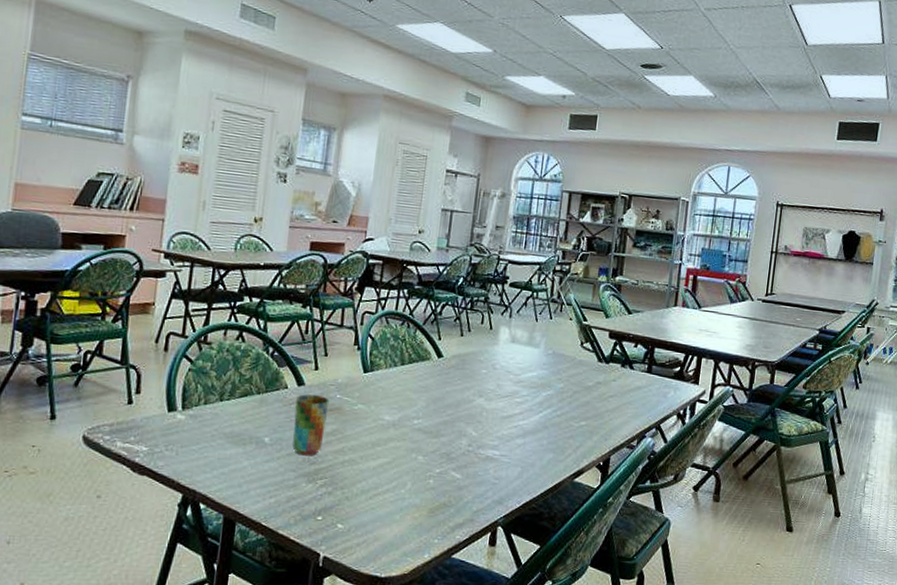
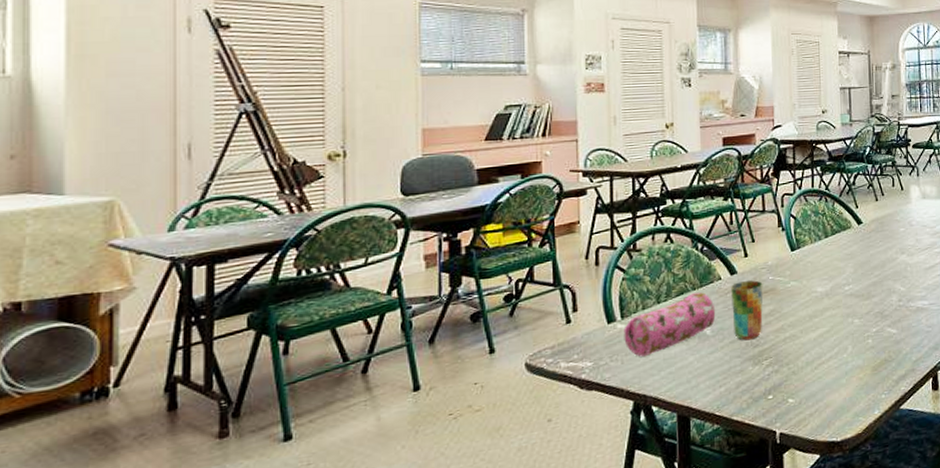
pencil case: none [182,397,278,453] -> present [623,292,716,358]

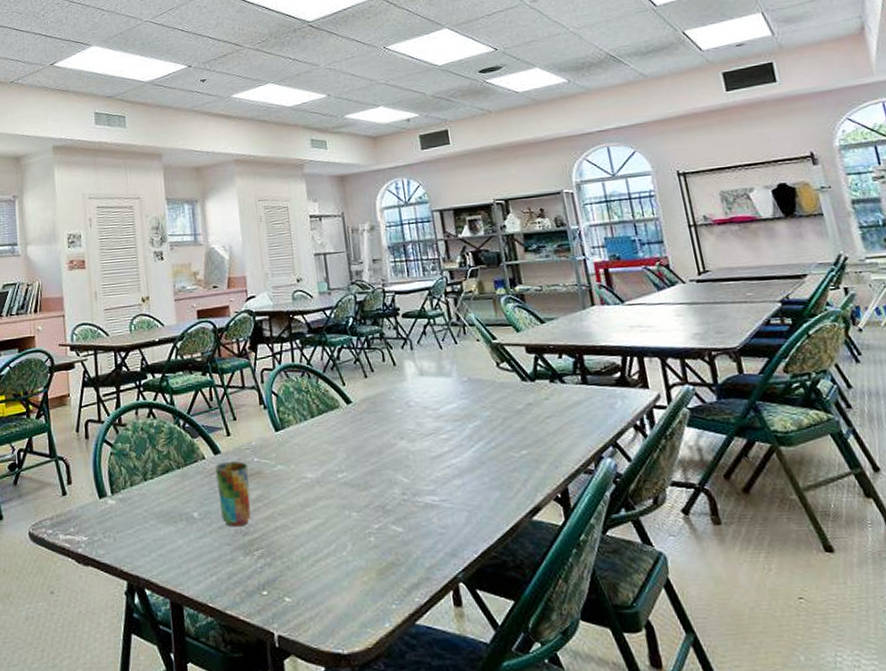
pencil case: present [623,292,716,358] -> none [114,472,202,536]

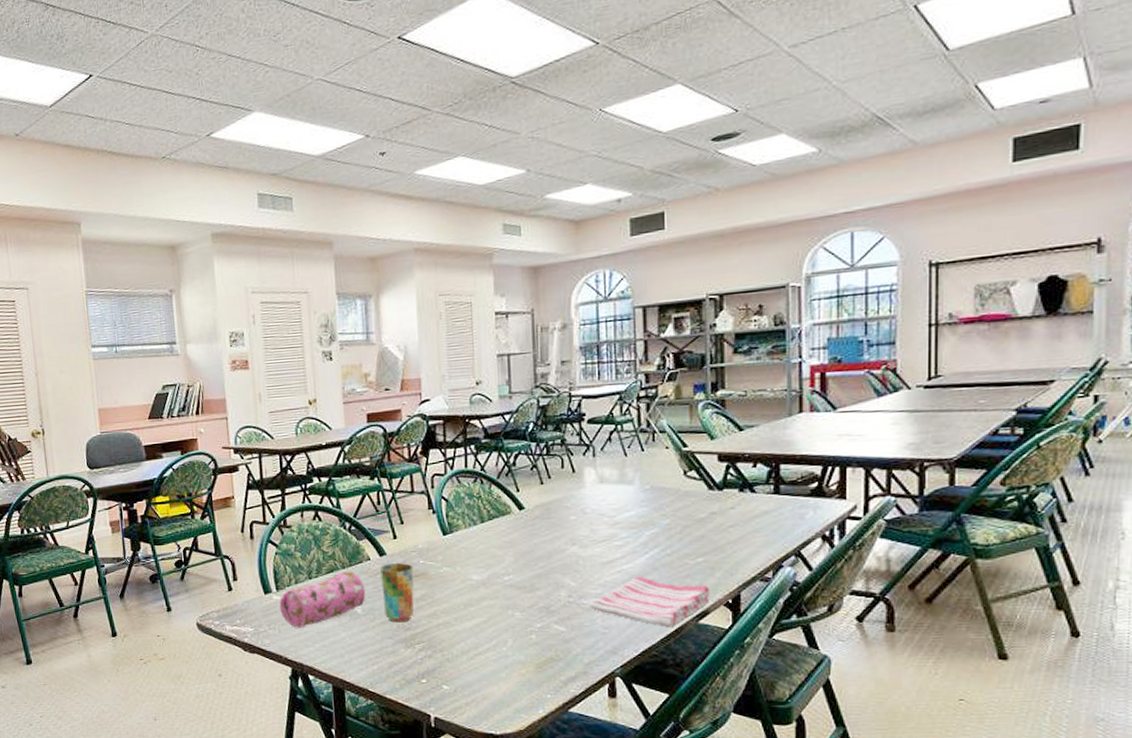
pencil case: none [114,472,202,536] -> present [279,572,366,629]
dish towel: none [425,470,539,526] -> present [591,576,710,628]

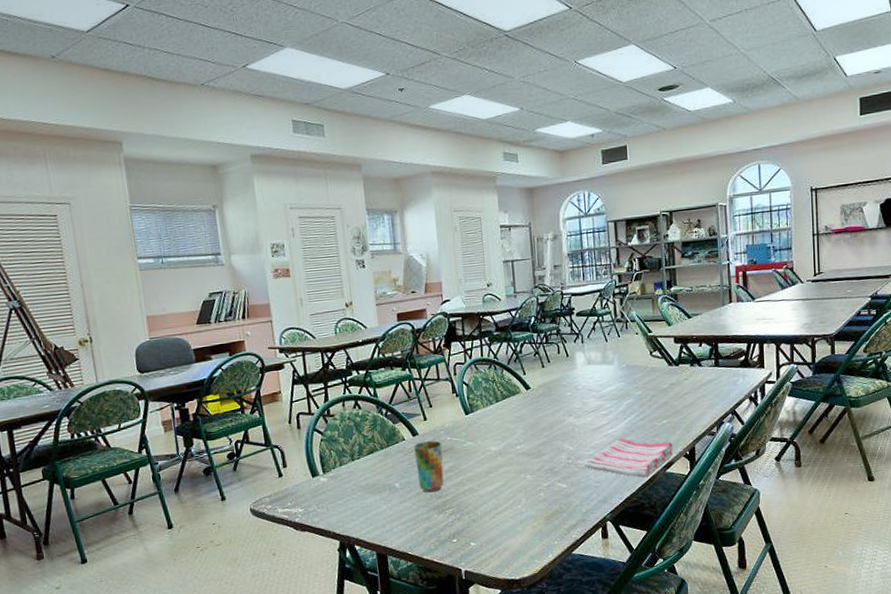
pencil case: present [279,572,366,629] -> none [326,451,403,506]

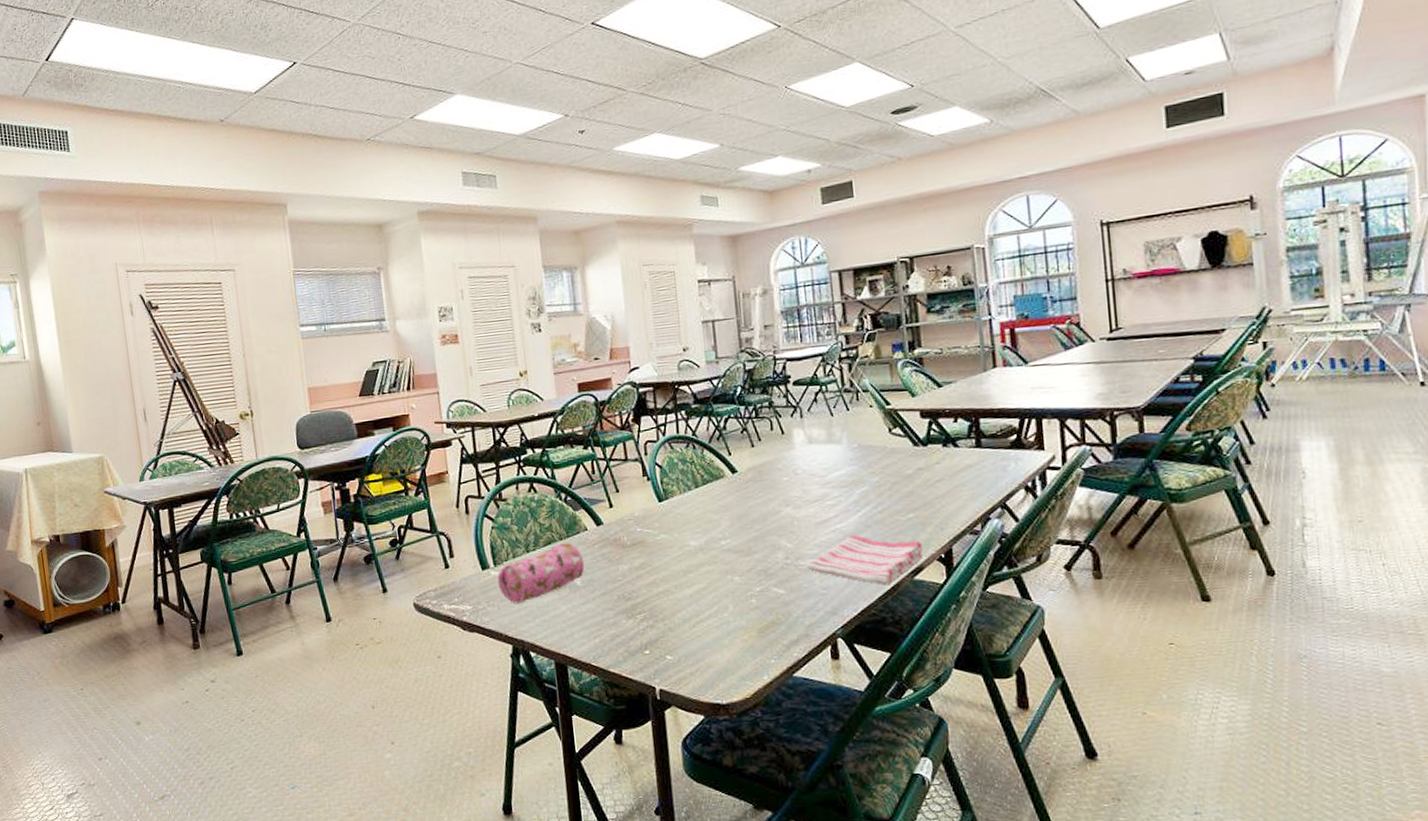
pencil case: none [326,451,403,506] -> present [497,543,585,604]
cup: present [414,441,444,493] -> none [598,532,634,593]

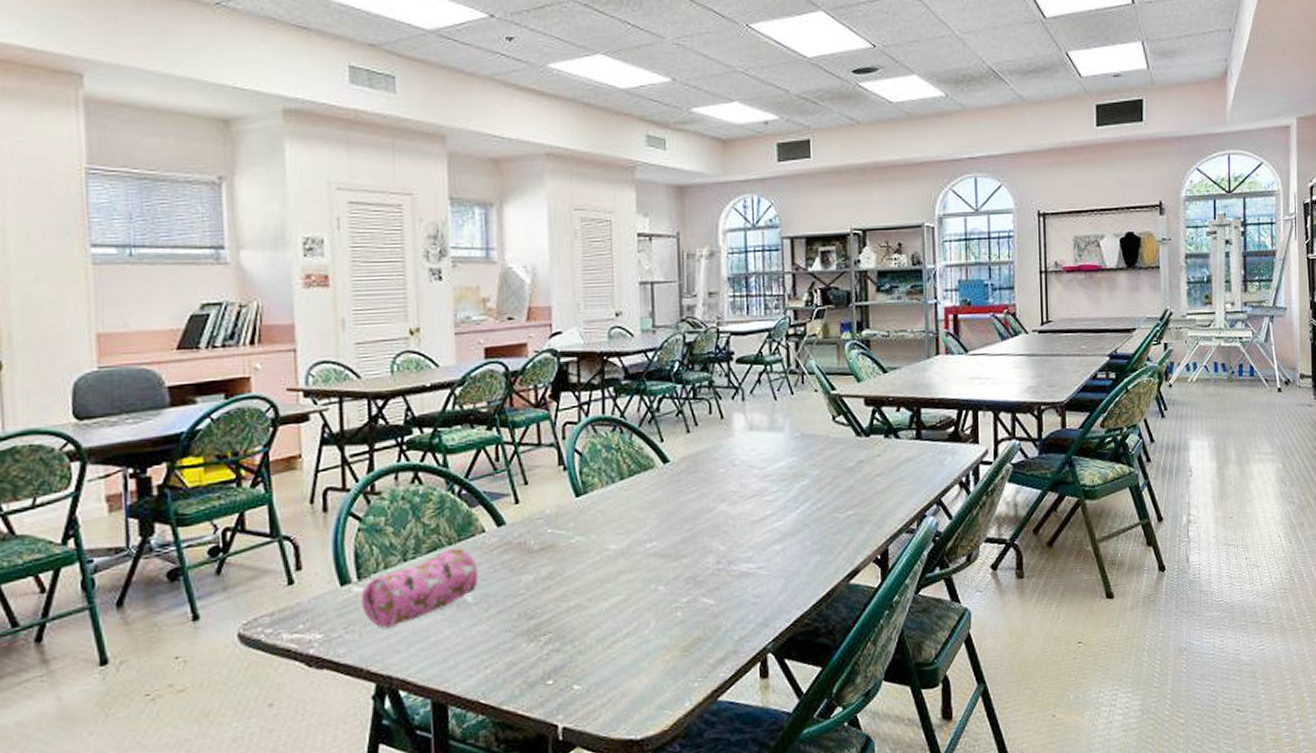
dish towel: present [808,534,923,585] -> none [741,534,860,591]

